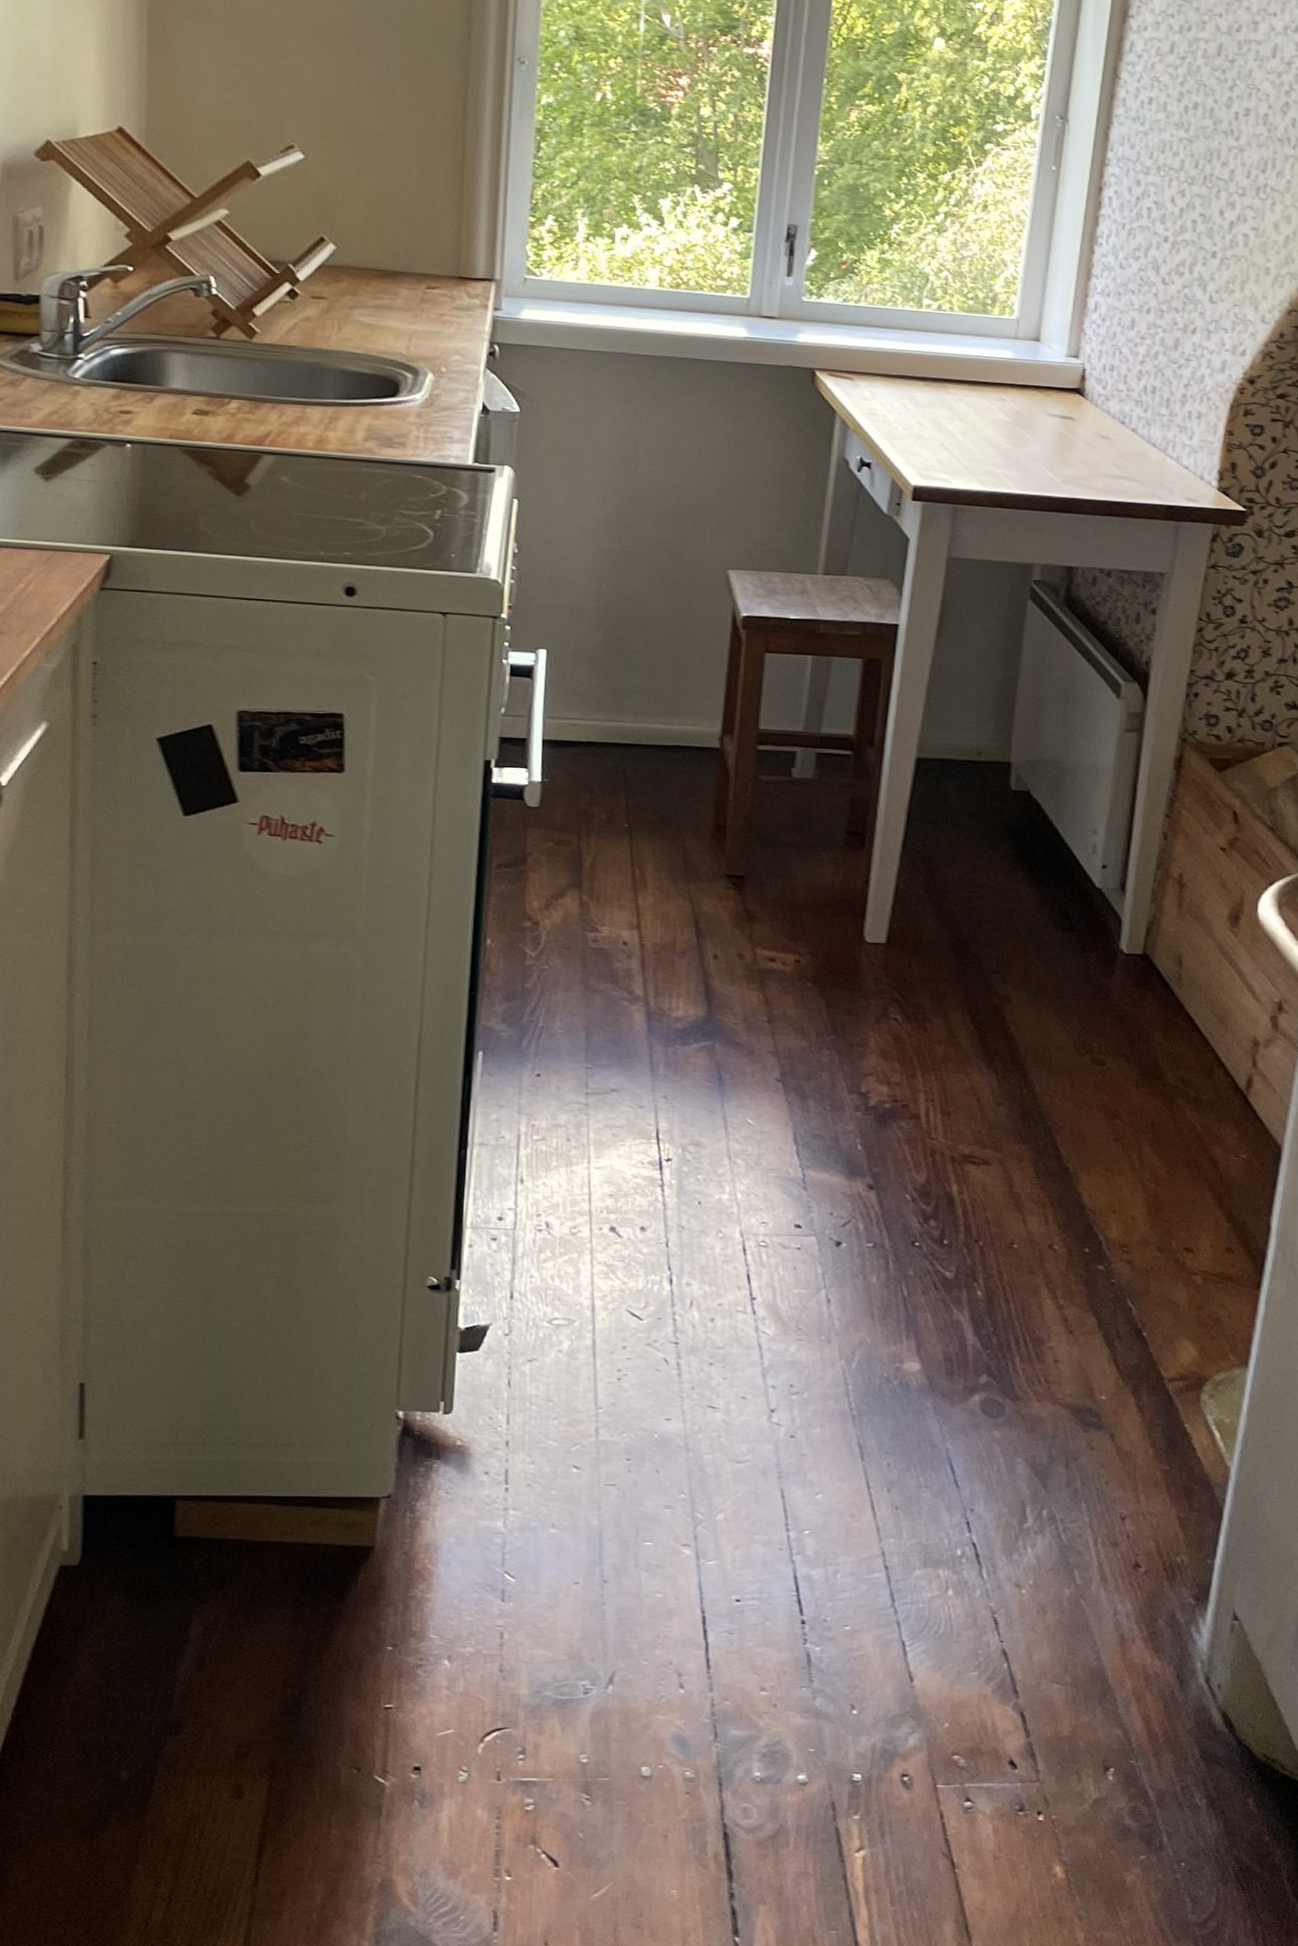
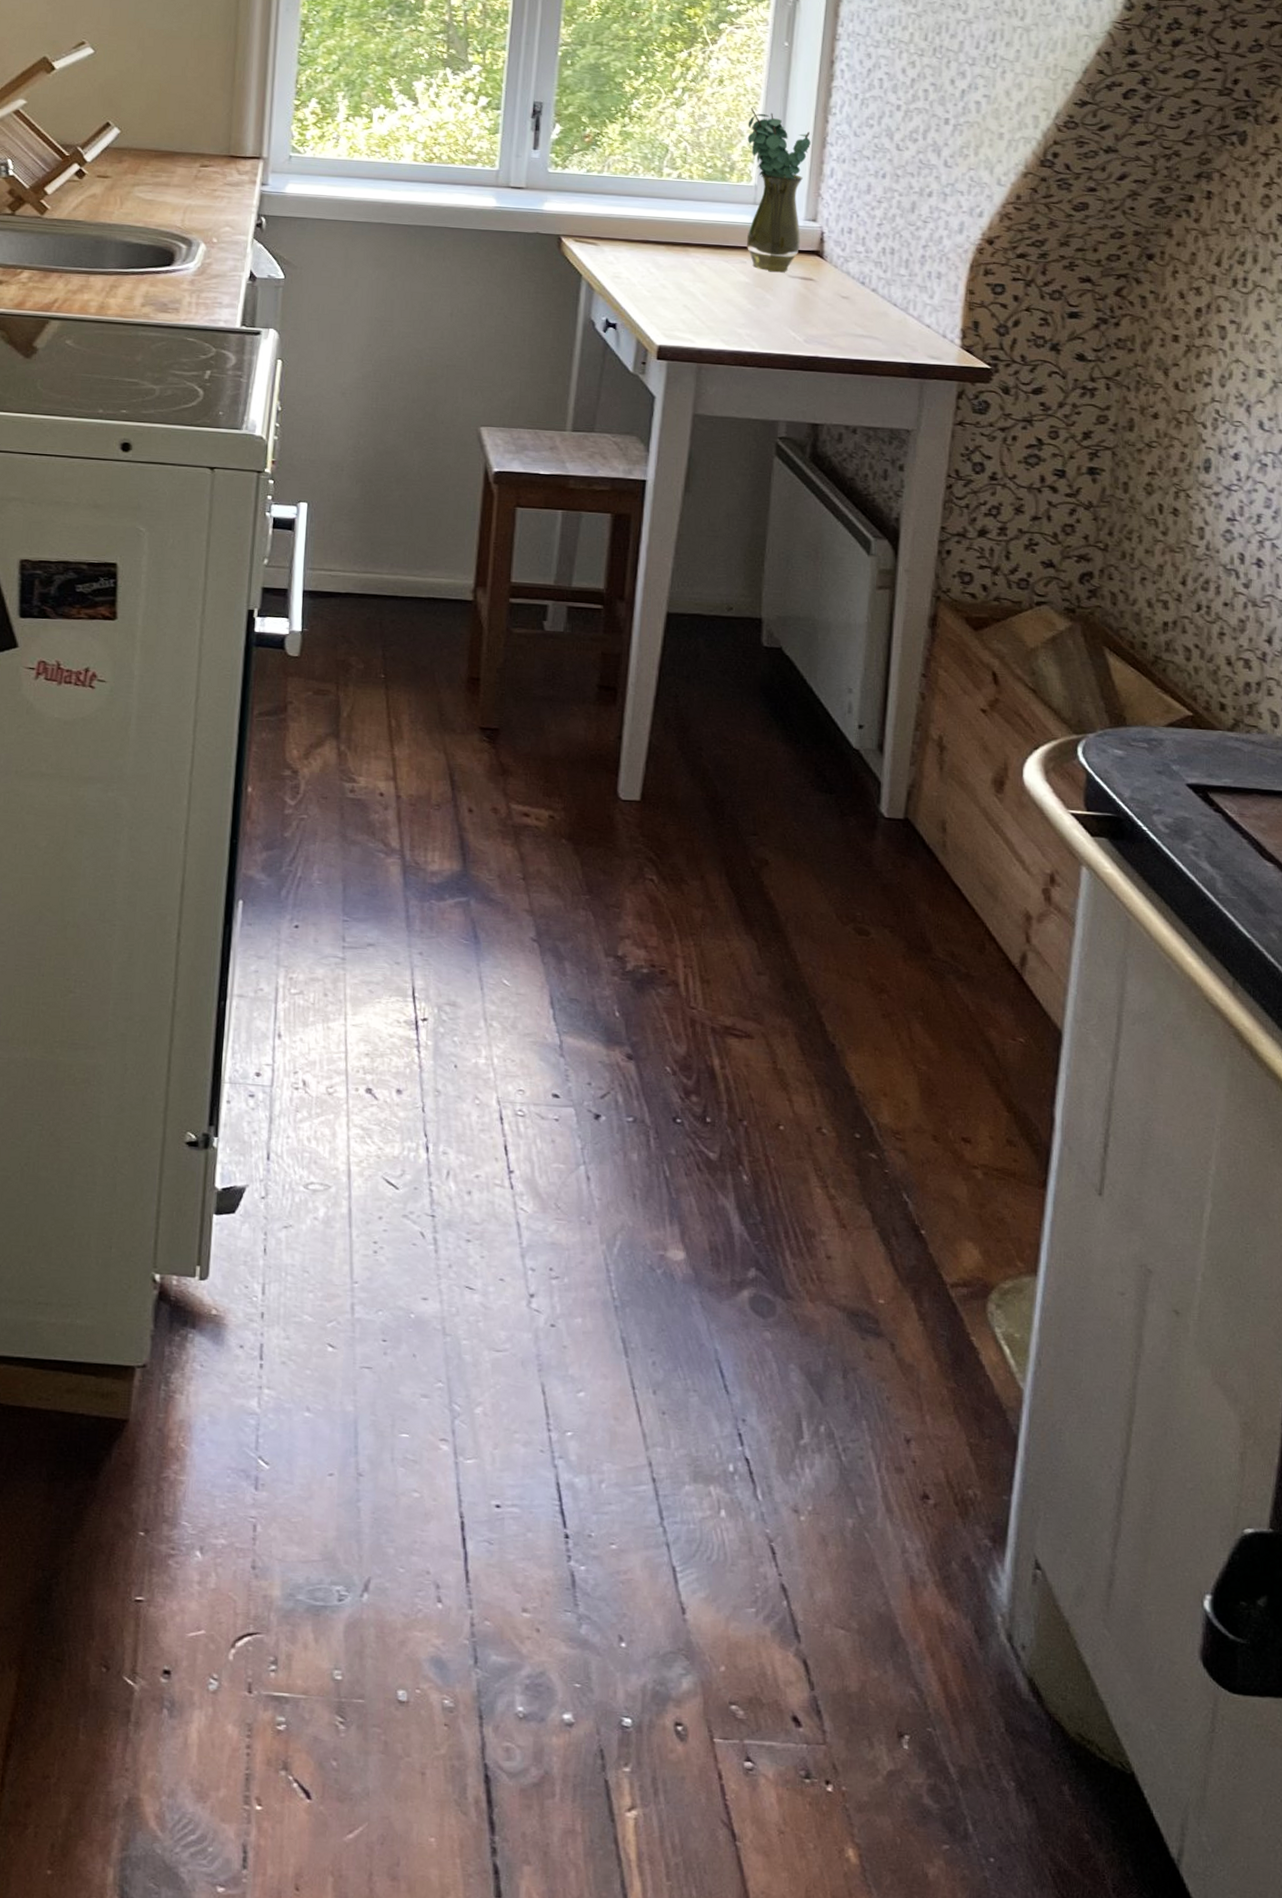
vase: none [1006,236,1075,410] -> present [746,108,811,272]

